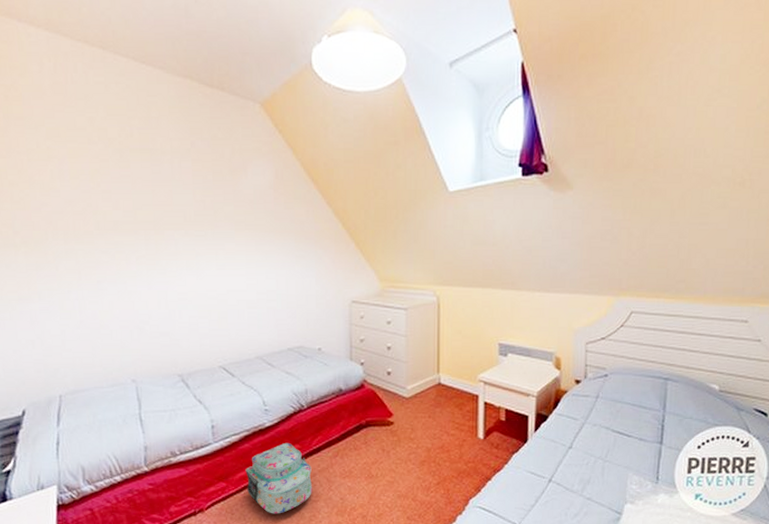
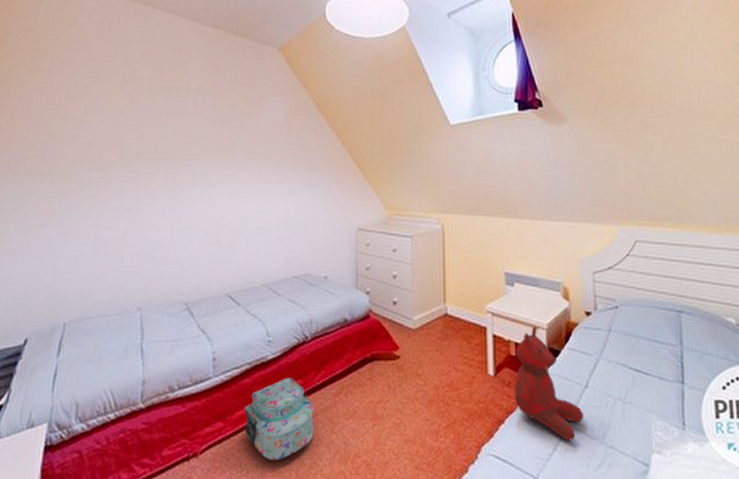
teddy bear: none [502,393,565,494] -> present [514,325,584,441]

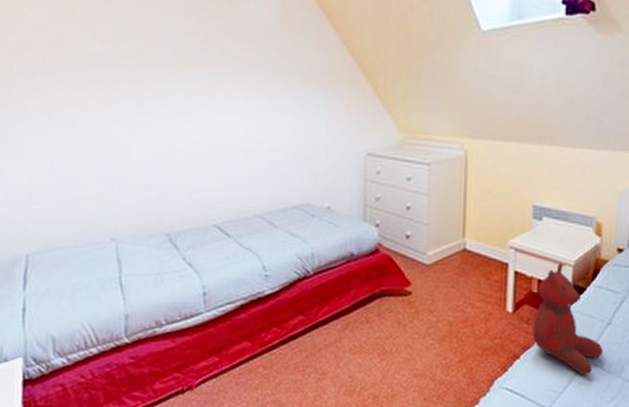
backpack: present [244,377,315,460] -> none [241,313,318,393]

